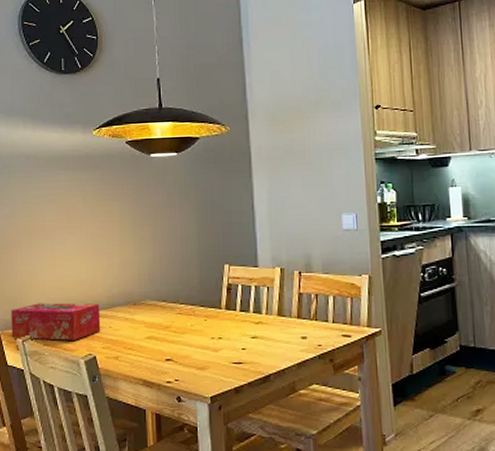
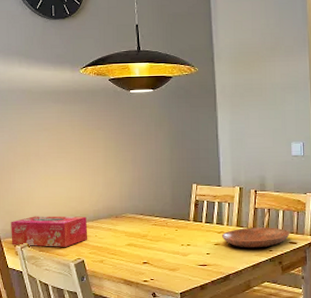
bowl: none [259,316,343,342] -> present [221,227,290,248]

